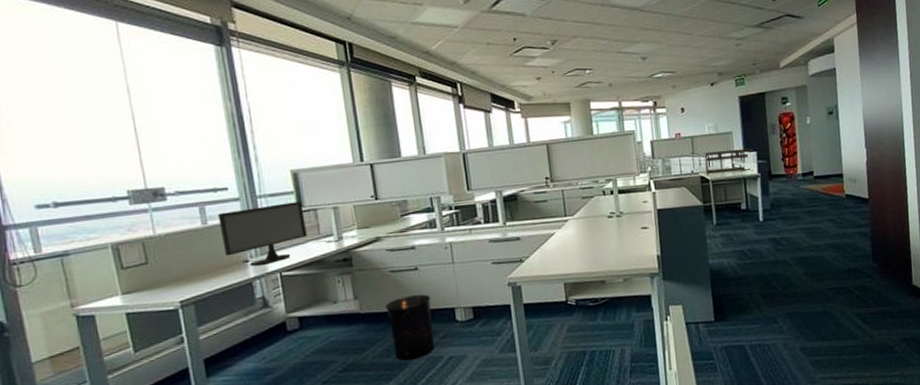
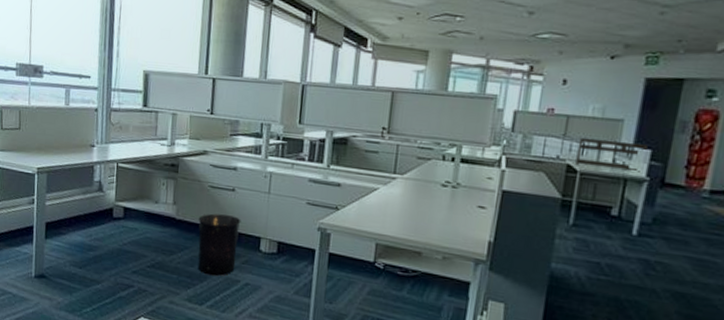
computer monitor: present [218,201,307,266] -> none [77,97,147,153]

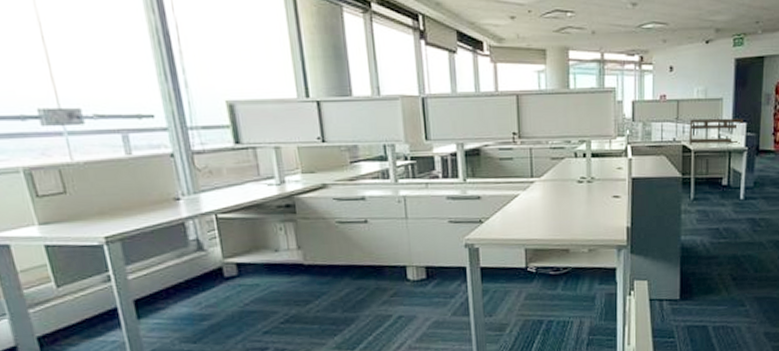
waste bin: present [197,213,241,276] -> none [331,249,384,316]

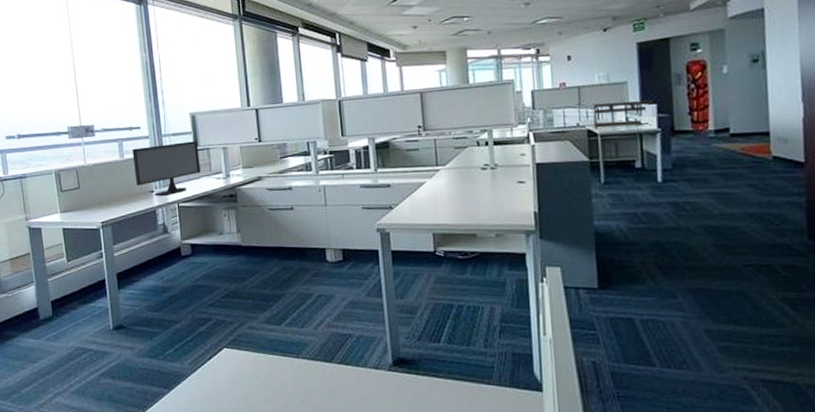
computer monitor: none [144,137,245,205] -> present [132,141,201,196]

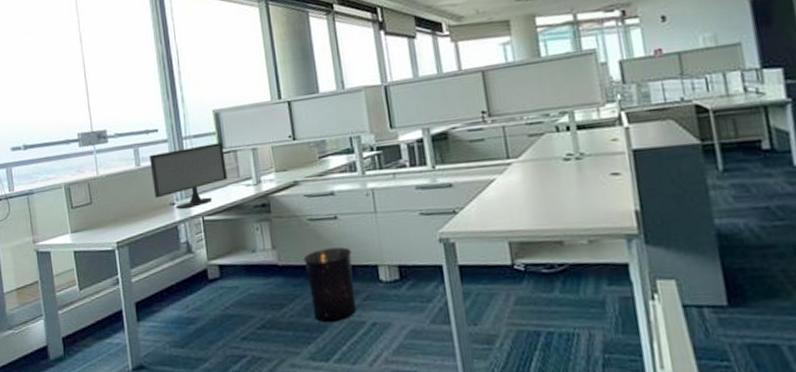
waste bin: none [263,233,306,293] -> present [303,247,357,322]
desk organizer: present [592,100,653,128] -> none [699,64,778,103]

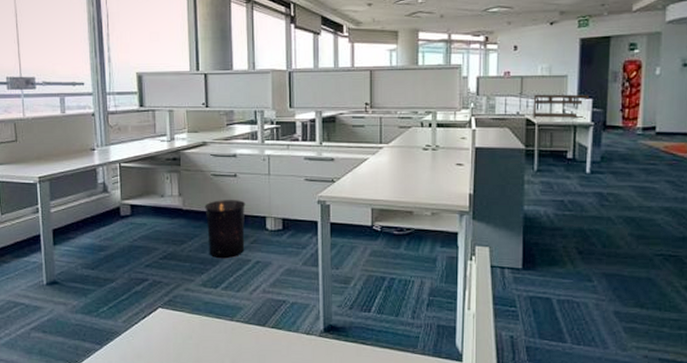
computer monitor: present [149,142,227,209] -> none [74,102,144,154]
desk organizer: none [699,64,778,103] -> present [533,94,589,119]

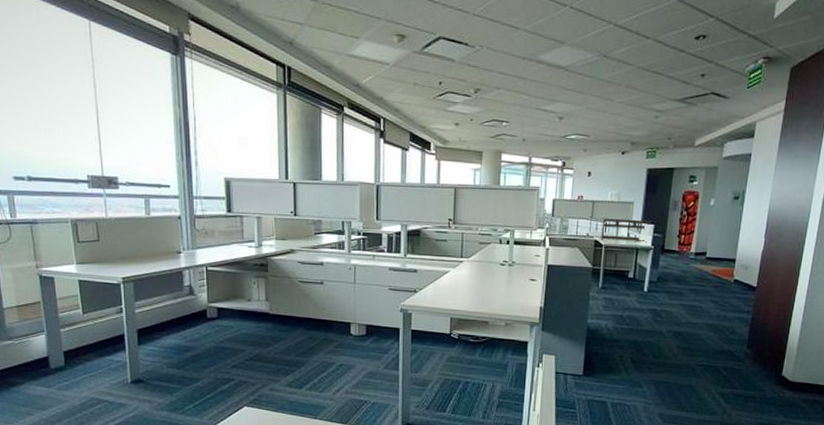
waste bin: present [205,200,246,258] -> none [291,305,331,360]

